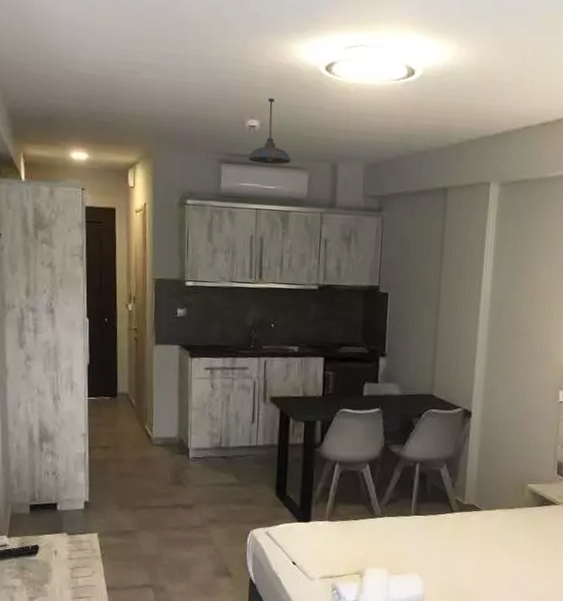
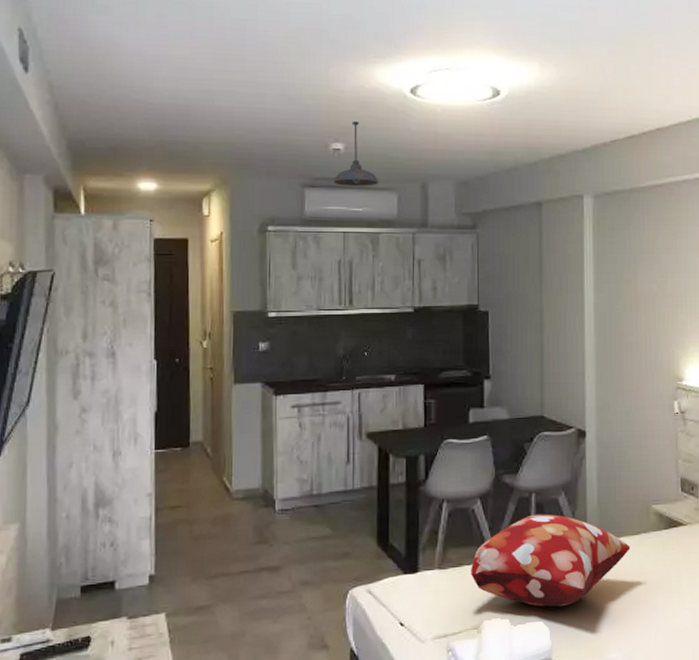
decorative pillow: none [357,482,504,563] -> present [471,514,630,607]

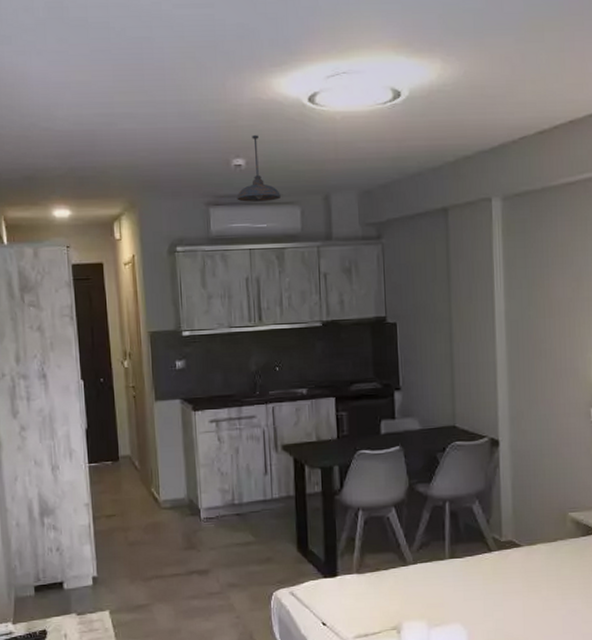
decorative pillow: present [471,514,630,607] -> none [388,521,547,610]

